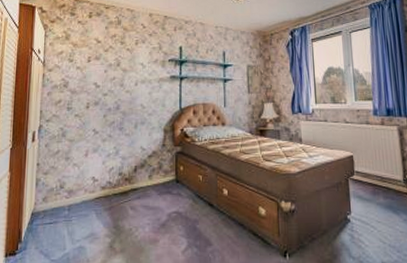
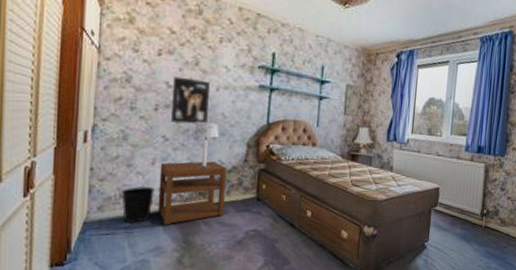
wastebasket: none [61,176,88,211] -> present [121,186,154,223]
nightstand: none [91,148,148,212] -> present [157,161,227,225]
wall art: none [100,77,129,117] -> present [171,76,210,124]
table lamp: none [117,114,140,156] -> present [192,122,219,169]

